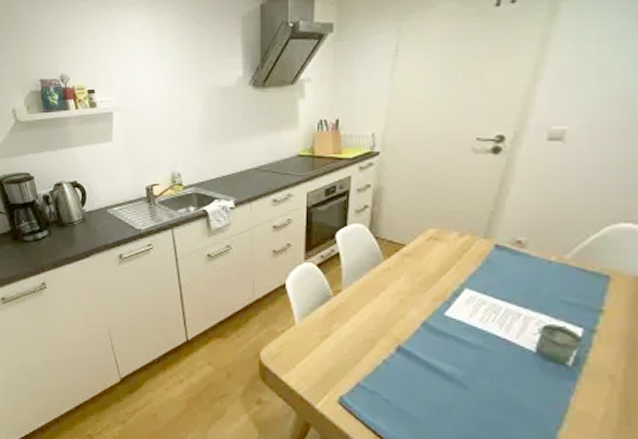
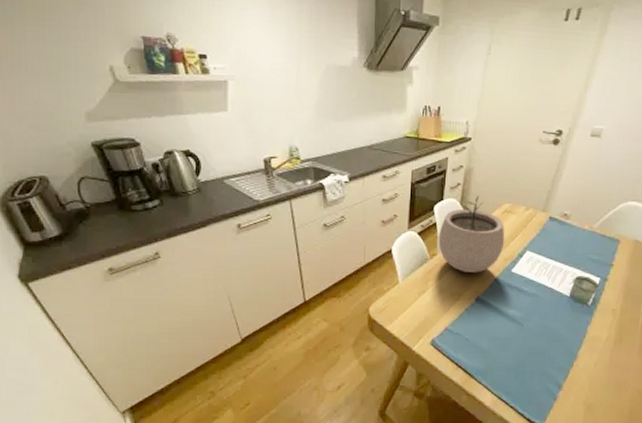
plant pot: none [343,220,432,315] -> present [438,196,505,273]

